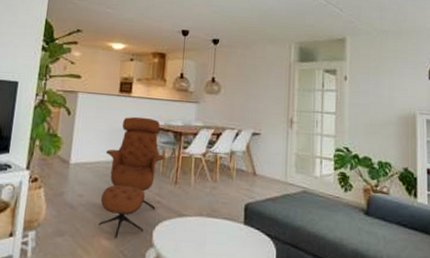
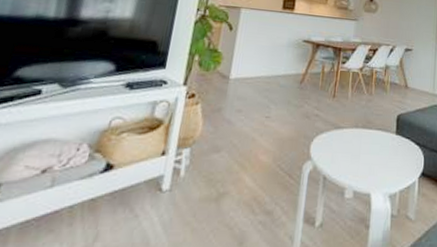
lounge chair: present [99,116,165,238] -> none [257,32,325,152]

